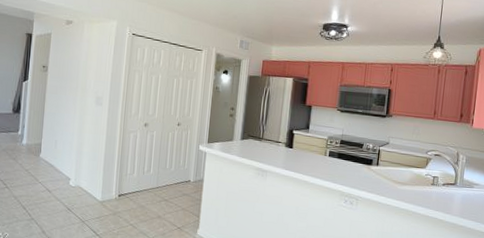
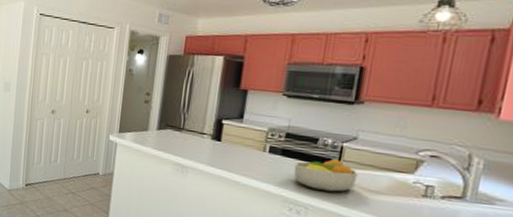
fruit bowl: none [347,160,391,185] -> present [294,159,358,192]

